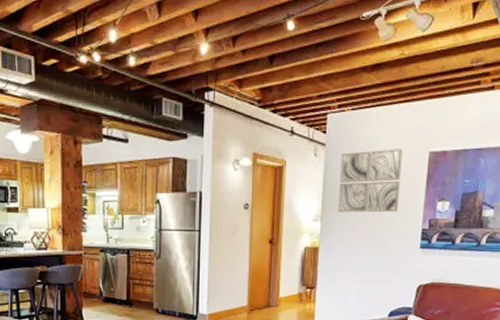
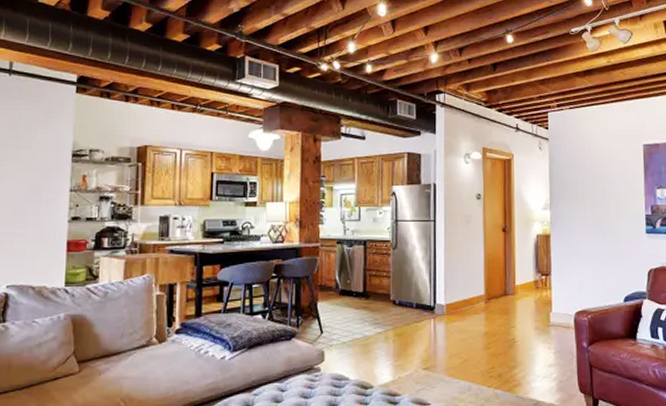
wall art: present [338,149,403,213] -> none [564,142,621,201]

